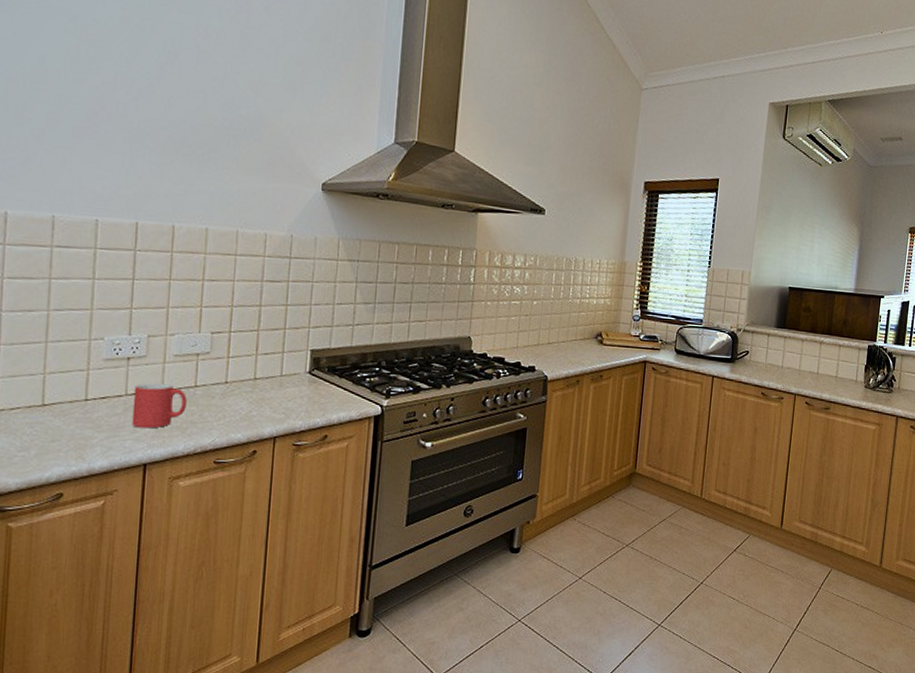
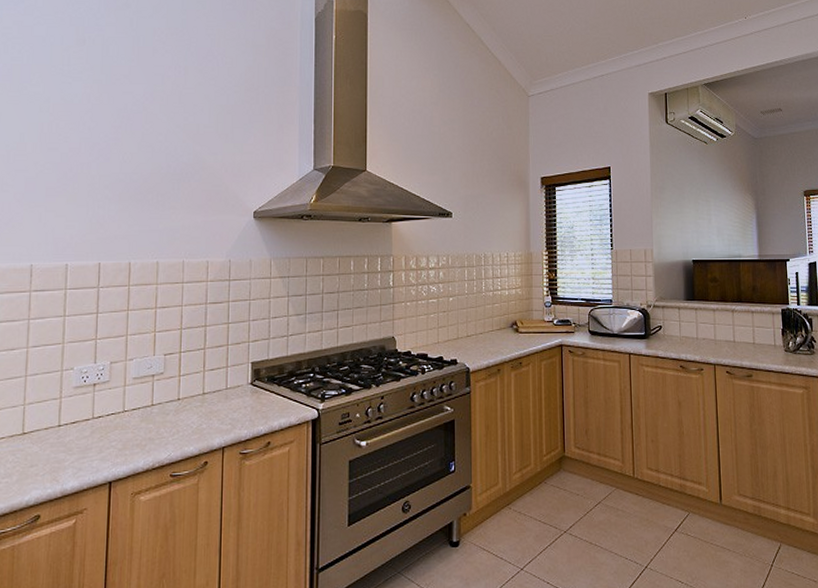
mug: present [131,383,187,429] -> none [98,405,145,448]

